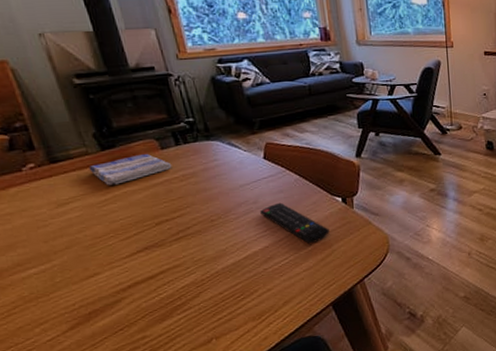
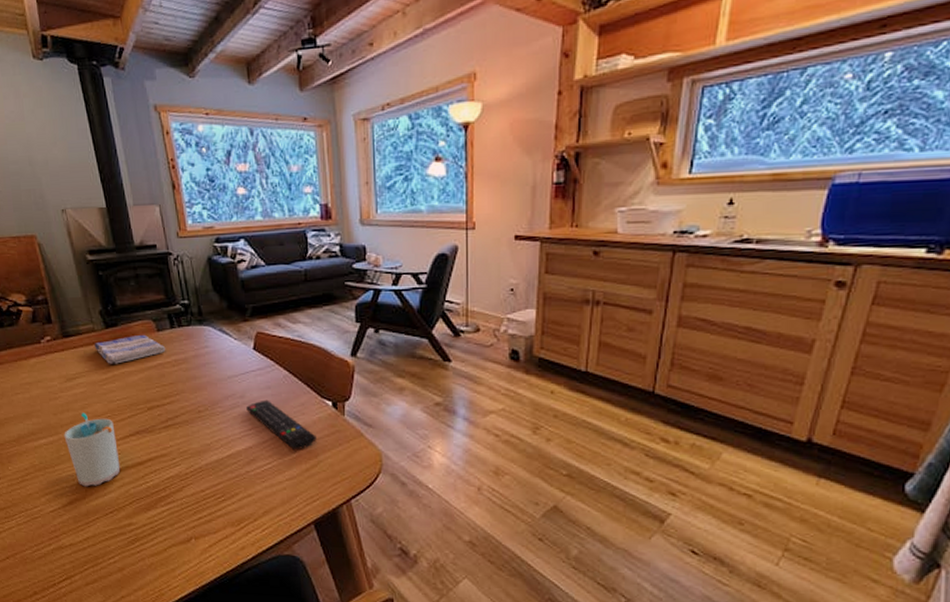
cup: none [58,236,129,310] -> present [64,413,121,487]

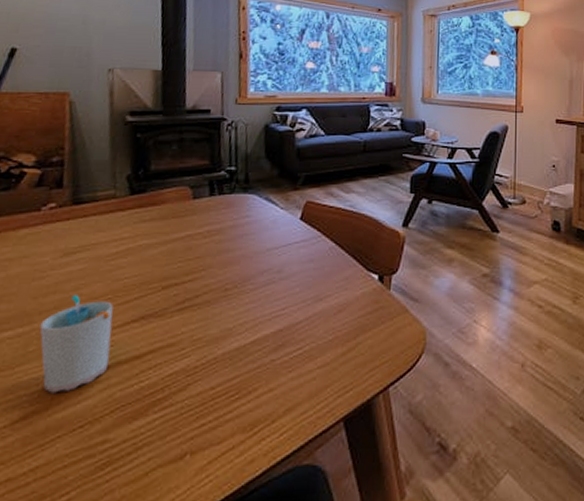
dish towel: present [94,334,166,364] -> none [110,202,200,235]
remote control: present [246,400,317,451] -> none [282,274,358,332]

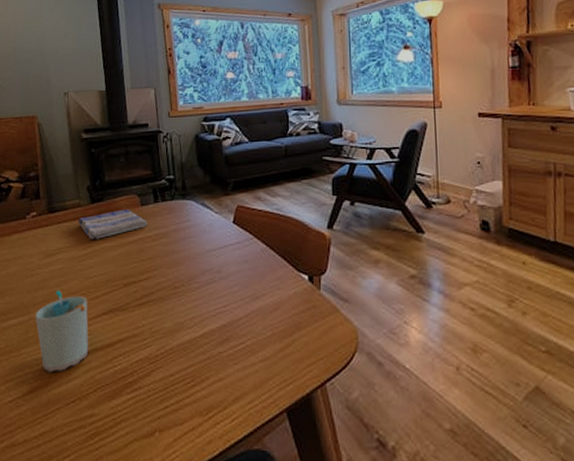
dish towel: none [110,202,200,235] -> present [78,209,148,239]

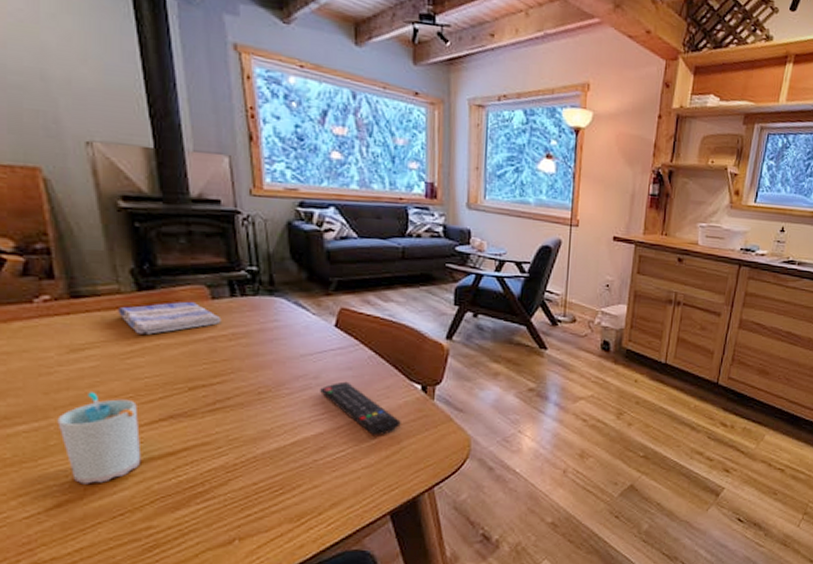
remote control: none [223,274,292,328] -> present [320,381,401,437]

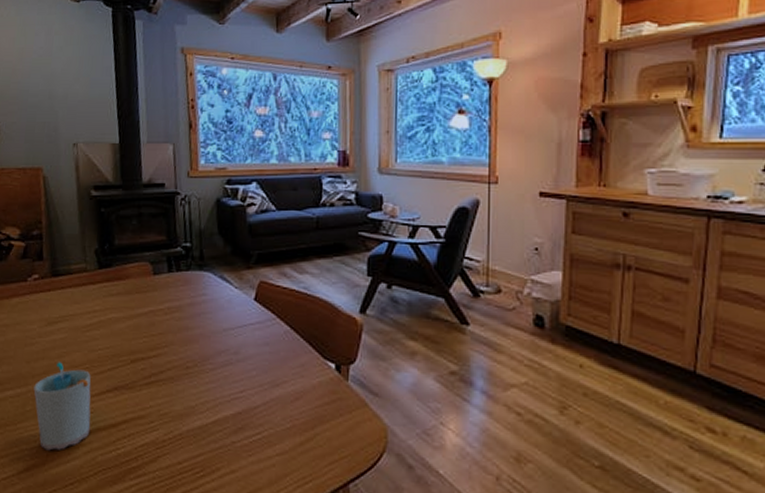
dish towel: present [118,301,222,335] -> none [83,277,160,309]
remote control: present [320,381,401,437] -> none [240,357,315,420]

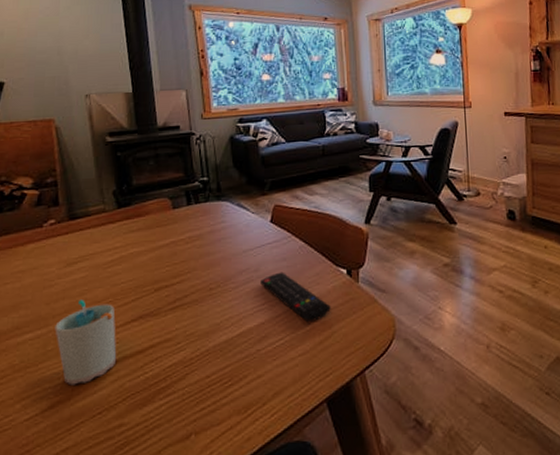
remote control: none [240,357,315,420] -> present [260,272,331,323]

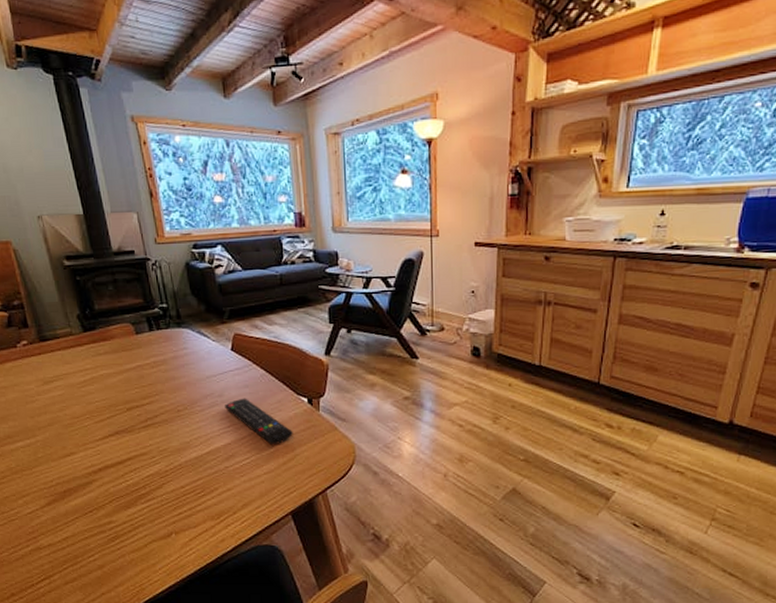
cup: present [55,299,117,386] -> none [41,415,100,488]

